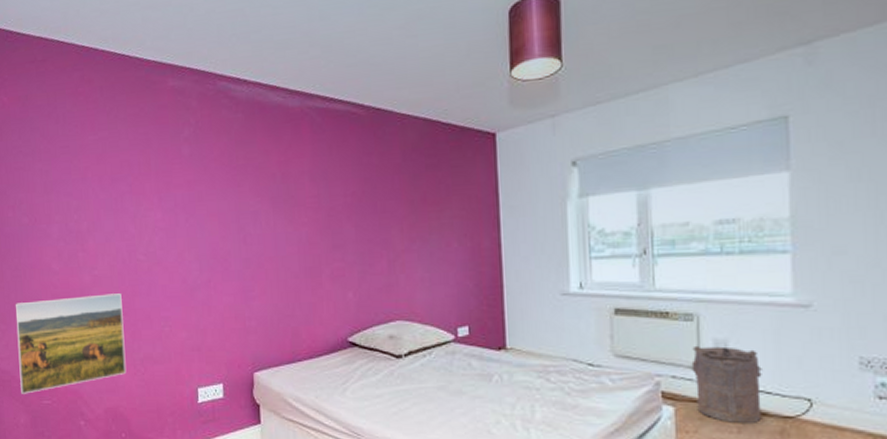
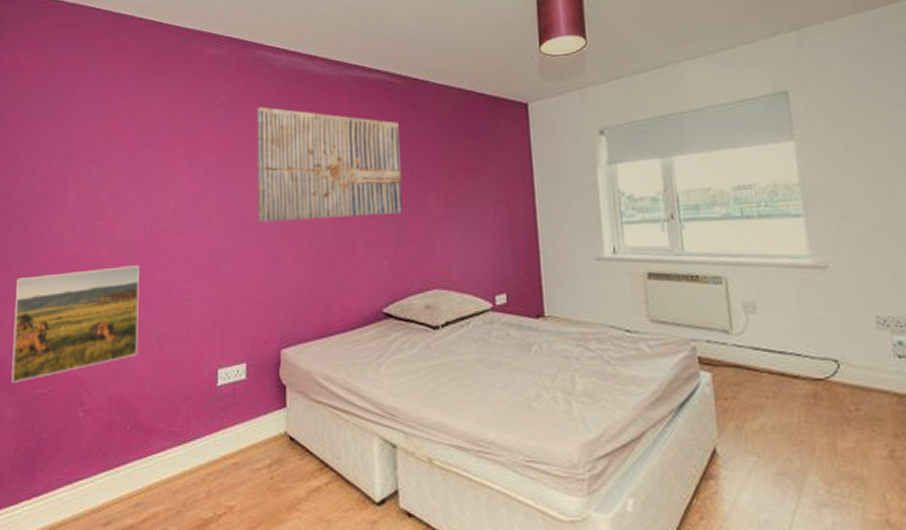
wall art: none [221,140,366,254] -> present [256,107,403,222]
laundry hamper: present [691,345,762,425] -> none [723,308,795,389]

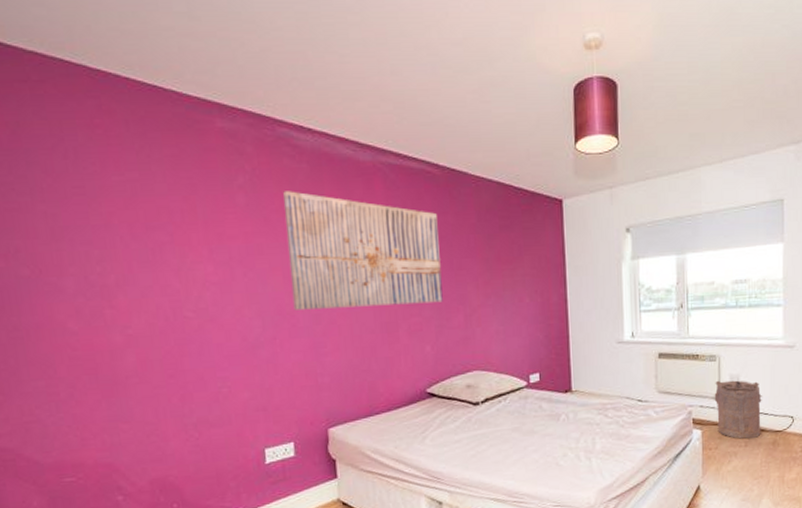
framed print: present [11,265,139,383] -> none [17,354,176,474]
laundry hamper: none [723,308,795,389] -> present [714,380,762,440]

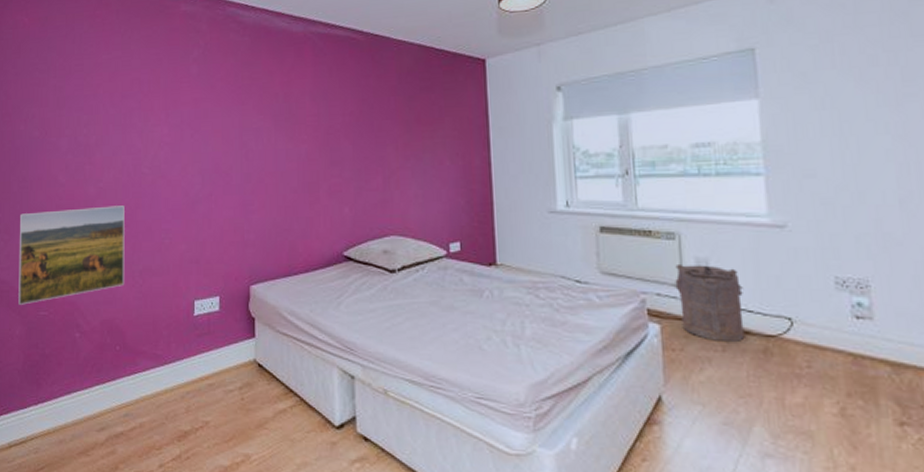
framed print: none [17,354,176,474] -> present [18,205,125,305]
wall art: present [283,191,443,310] -> none [227,61,363,169]

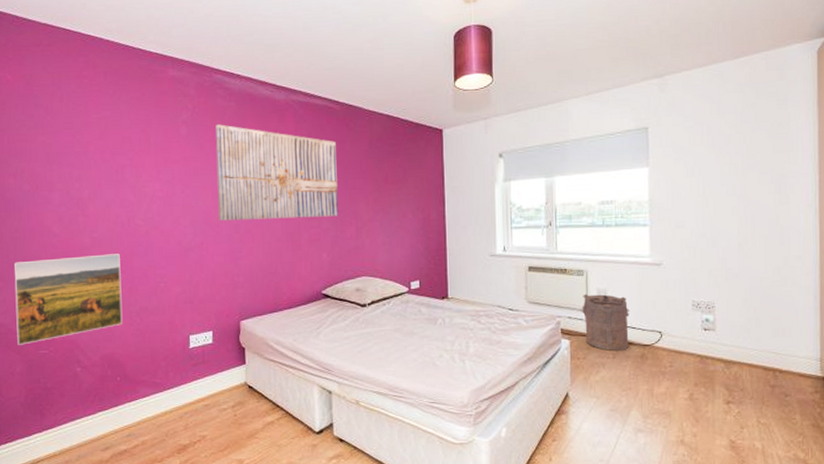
wall art: none [227,61,363,169] -> present [216,124,339,221]

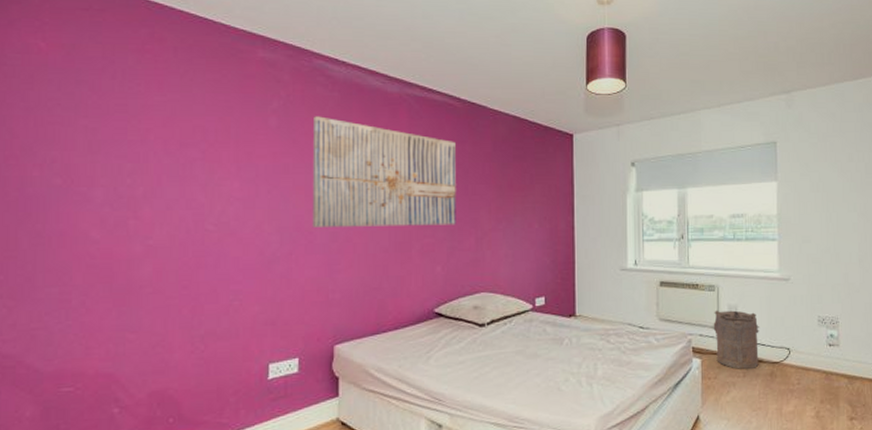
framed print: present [14,254,123,345] -> none [30,265,182,382]

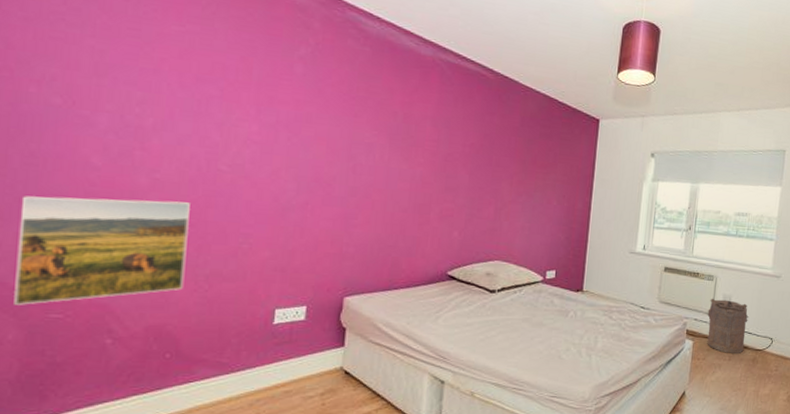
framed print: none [30,265,182,382] -> present [14,196,190,305]
wall art: present [312,116,456,227] -> none [331,68,484,193]

